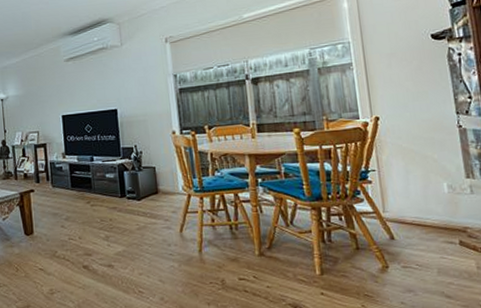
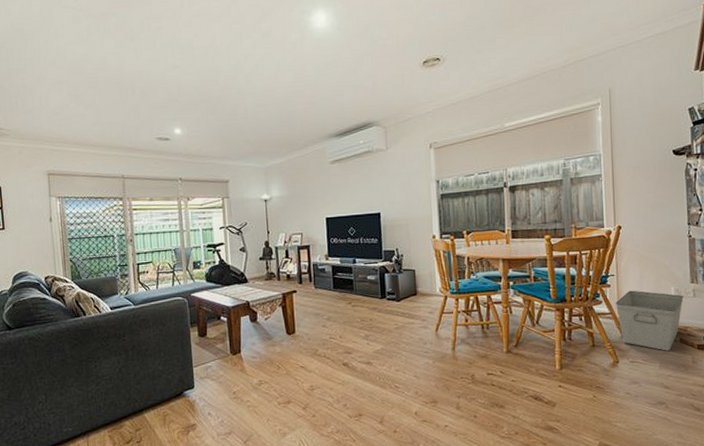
storage bin: none [379,186,460,255] -> present [616,290,684,351]

